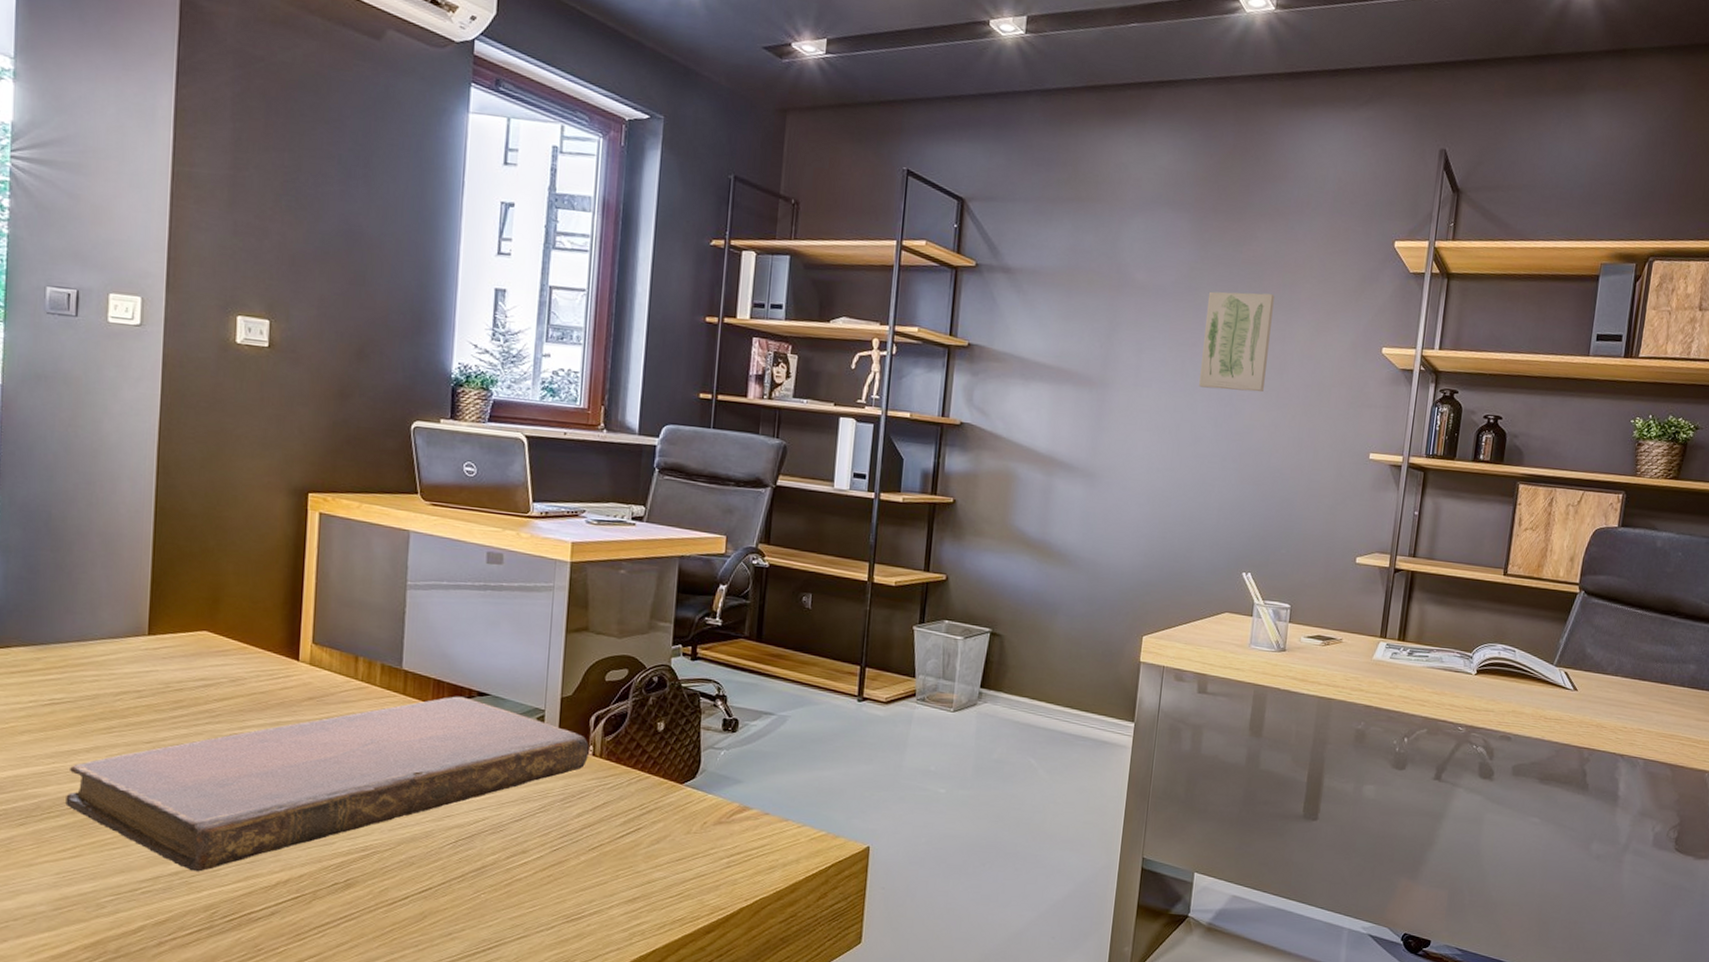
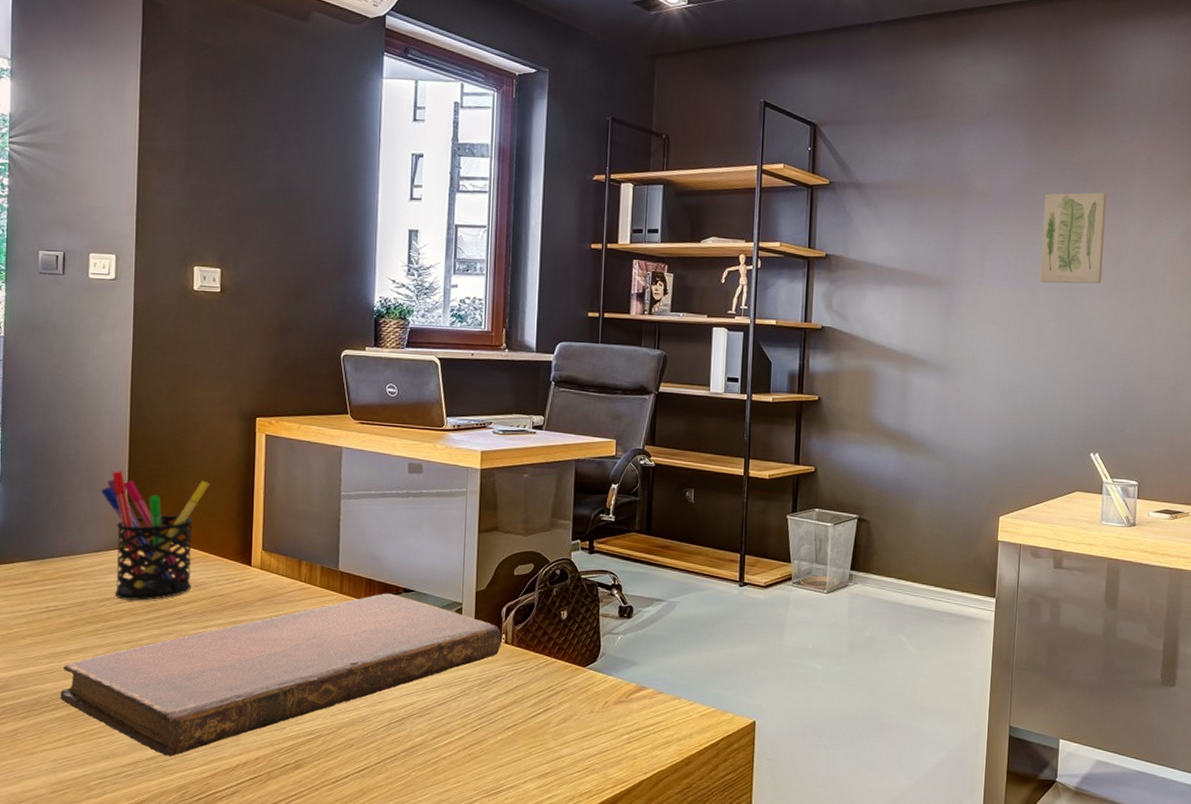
pen holder: none [119,546,251,696] -> present [101,471,209,601]

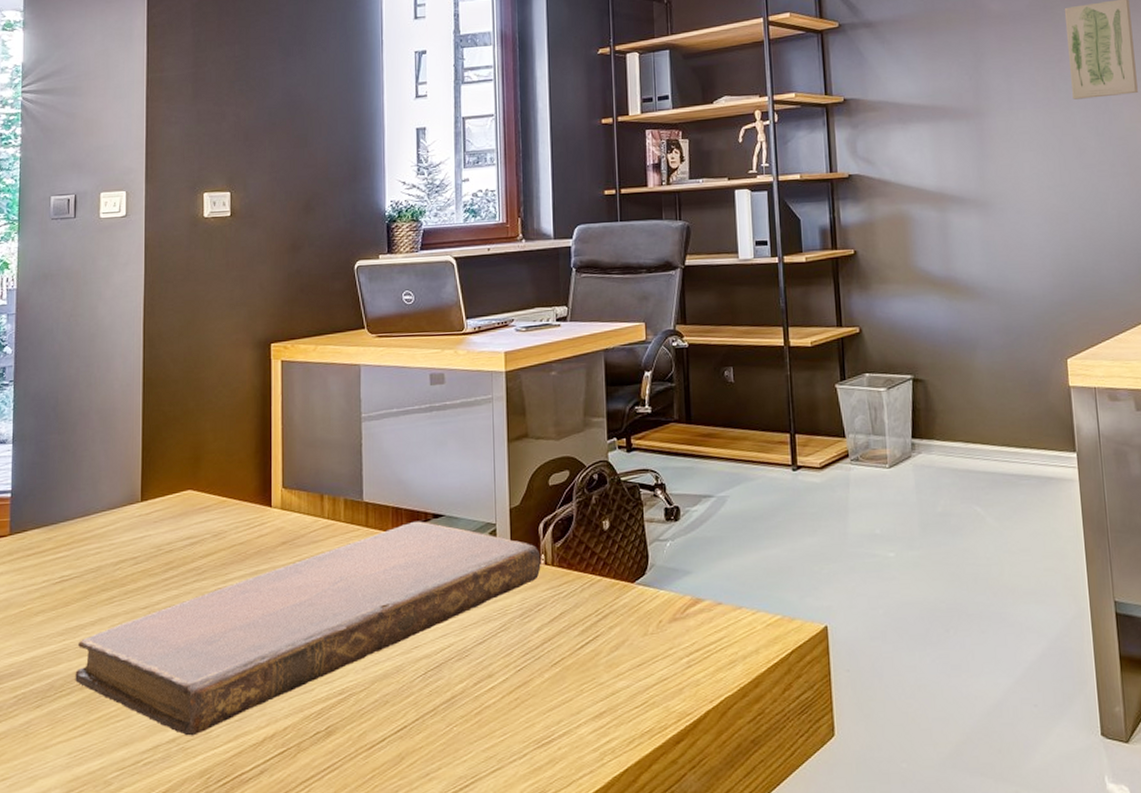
pen holder: present [101,471,209,601] -> none [115,417,225,560]

